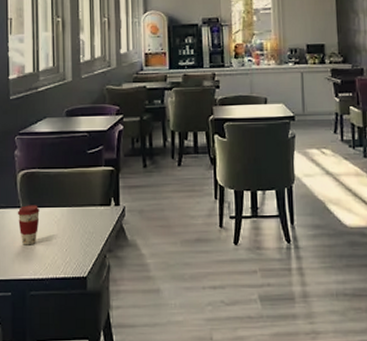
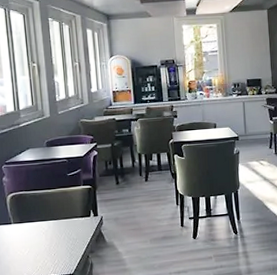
coffee cup: present [17,205,40,245] -> none [9,221,30,254]

